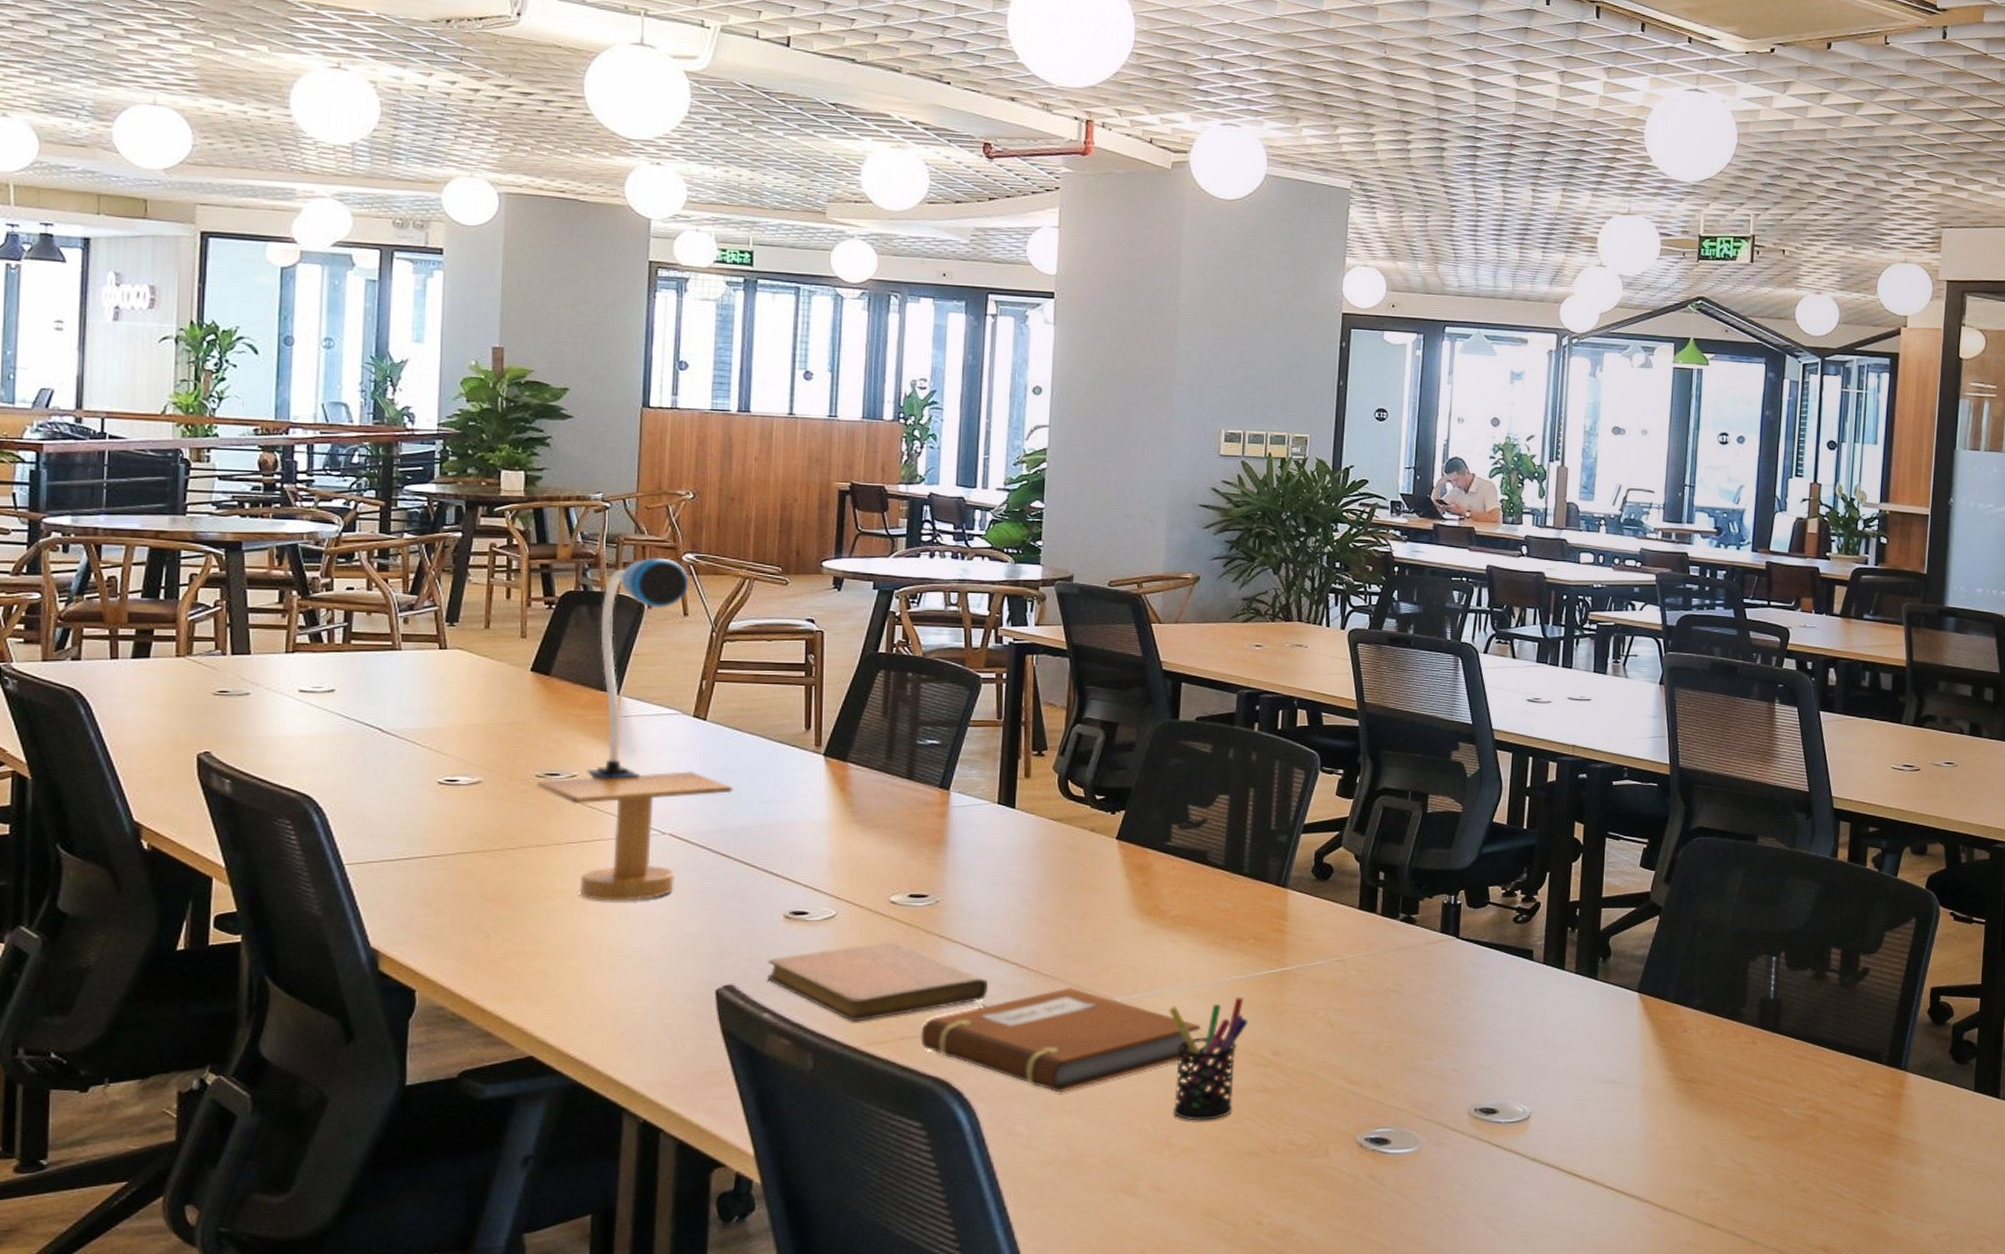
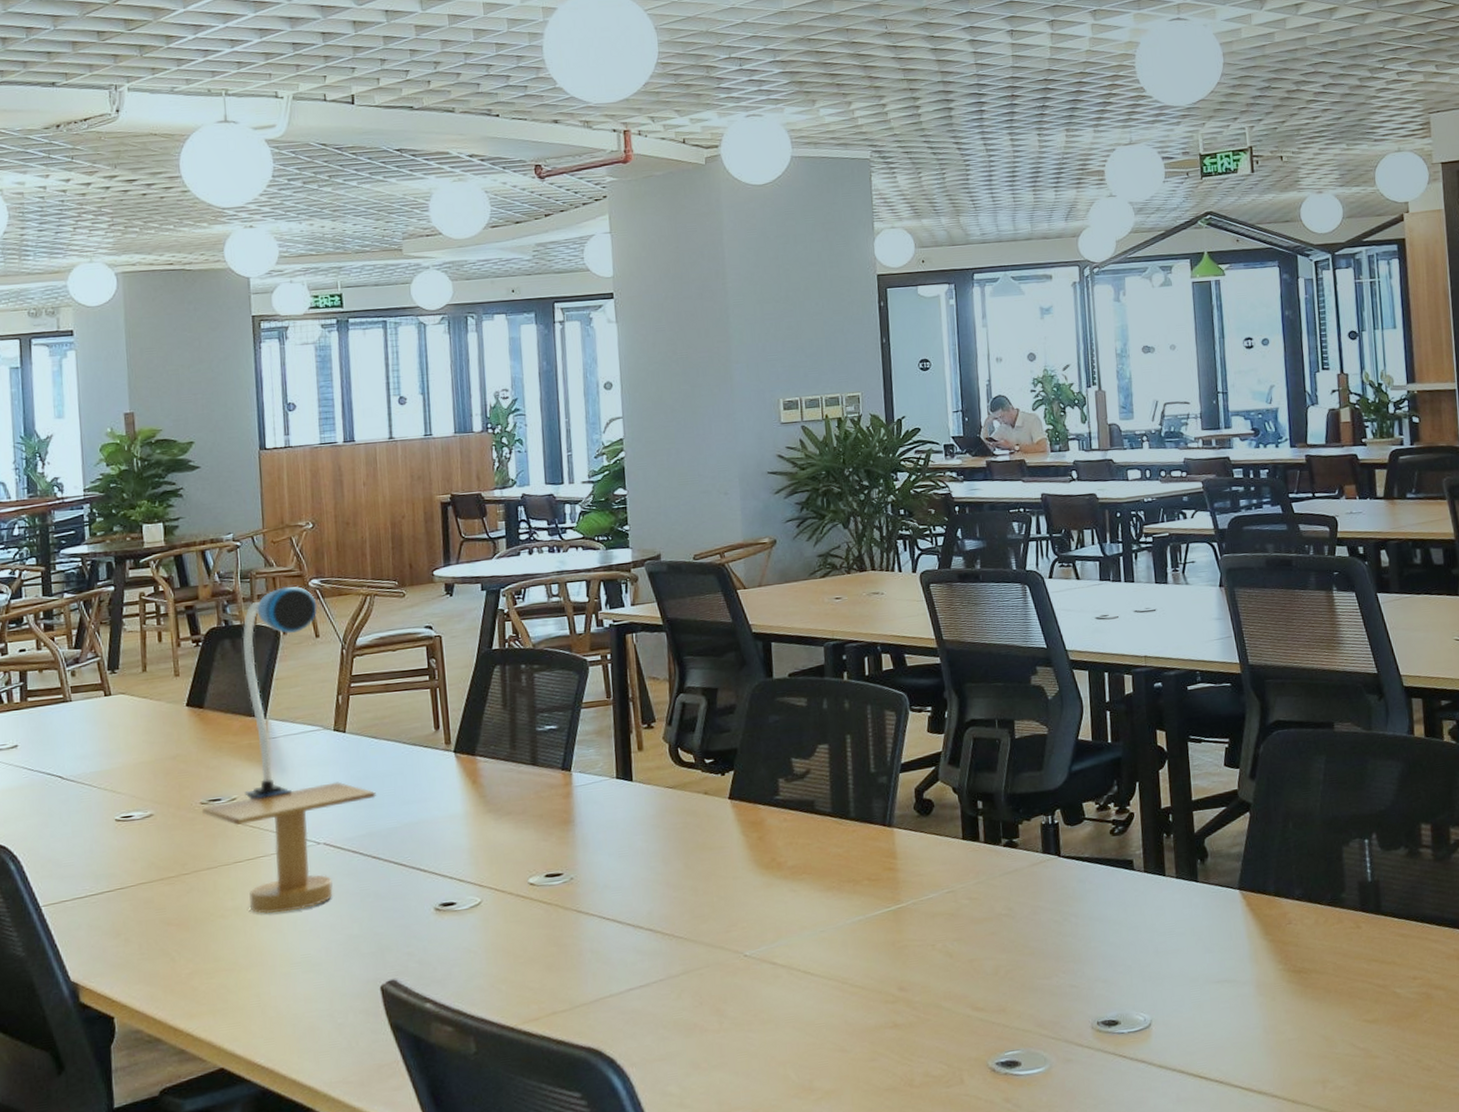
notebook: present [766,941,989,1022] -> none [424,921,628,1003]
notebook: present [920,988,1202,1092] -> none [570,947,829,1049]
pen holder: present [1169,996,1248,1121] -> none [797,937,872,1063]

